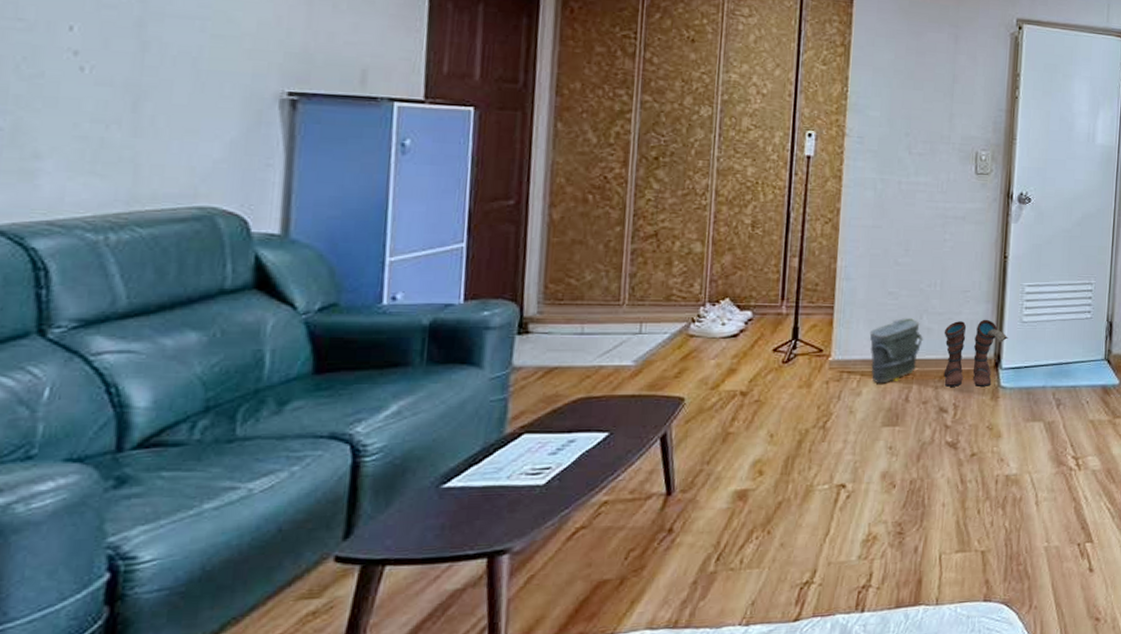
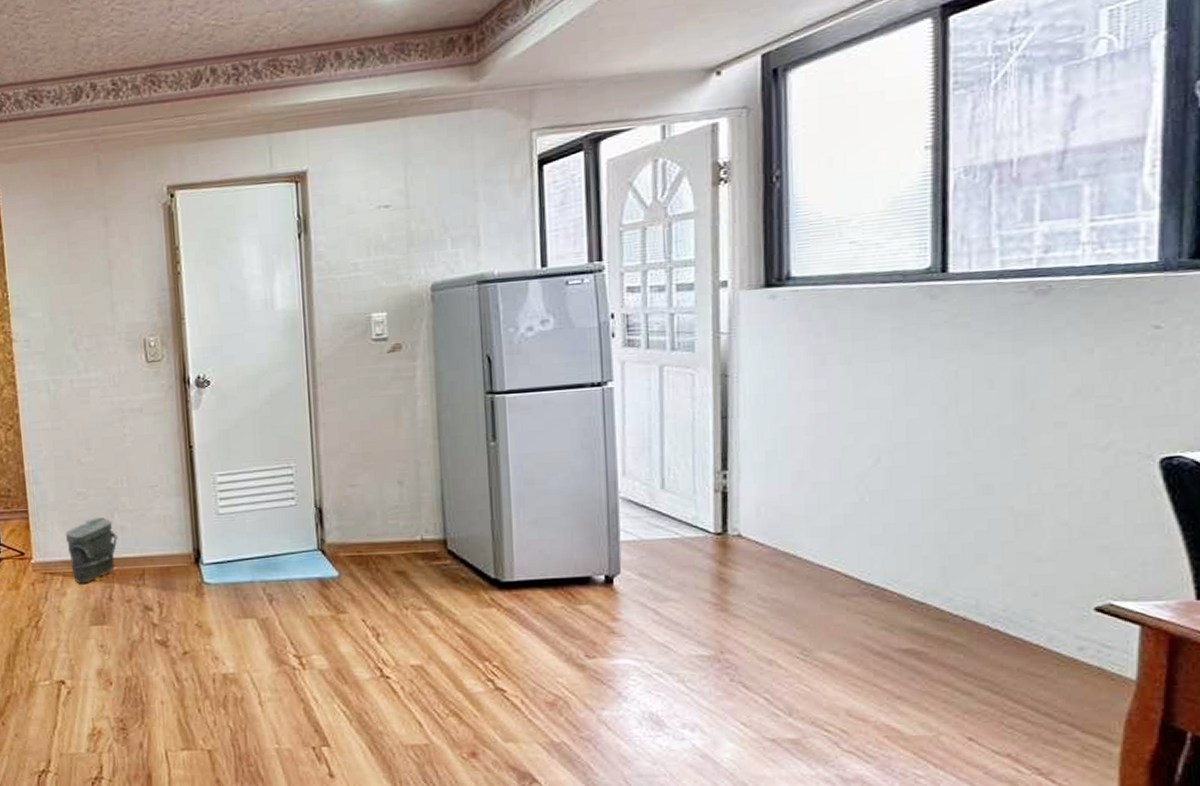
boots: present [943,319,1008,387] -> none [137,513,205,585]

